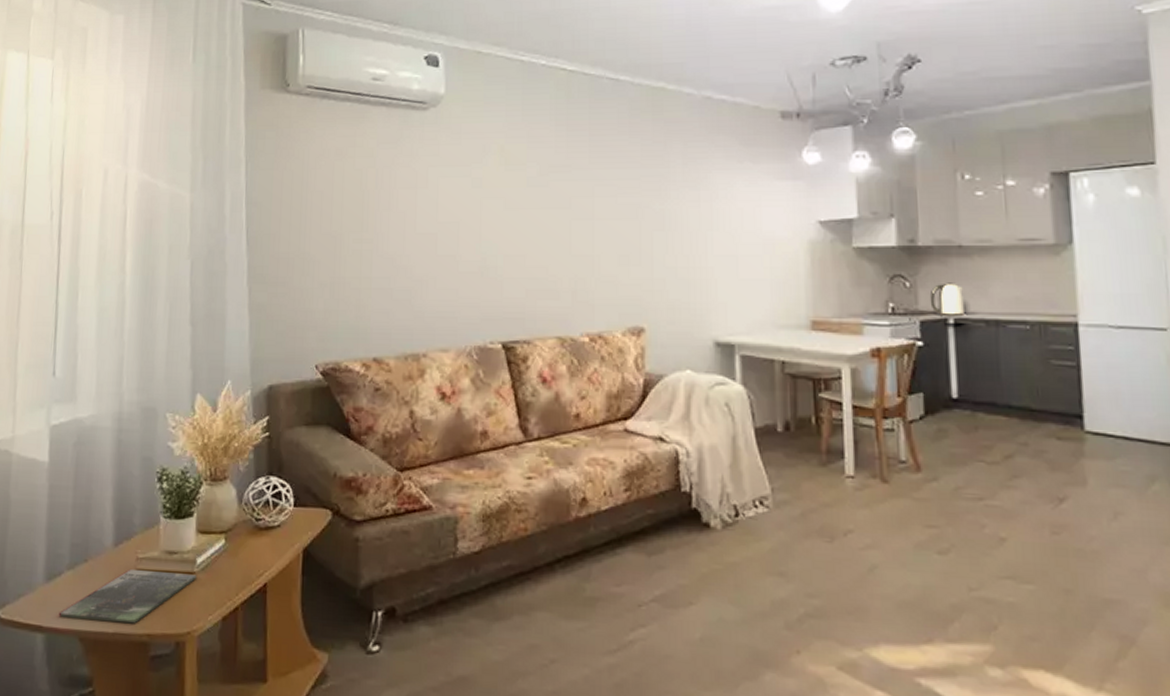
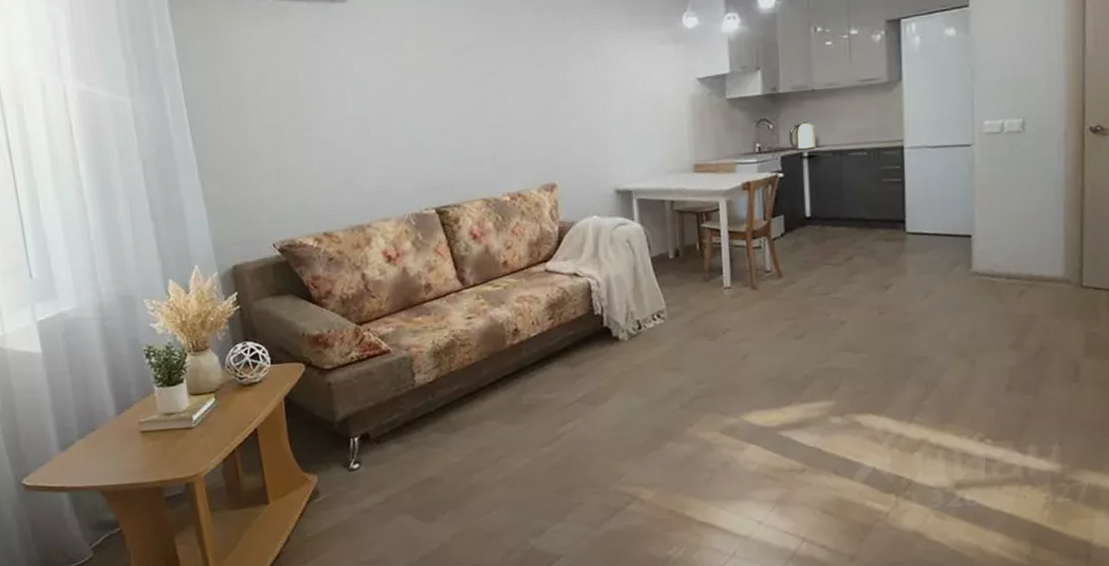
magazine: present [58,570,198,624] -> none [77,429,196,477]

